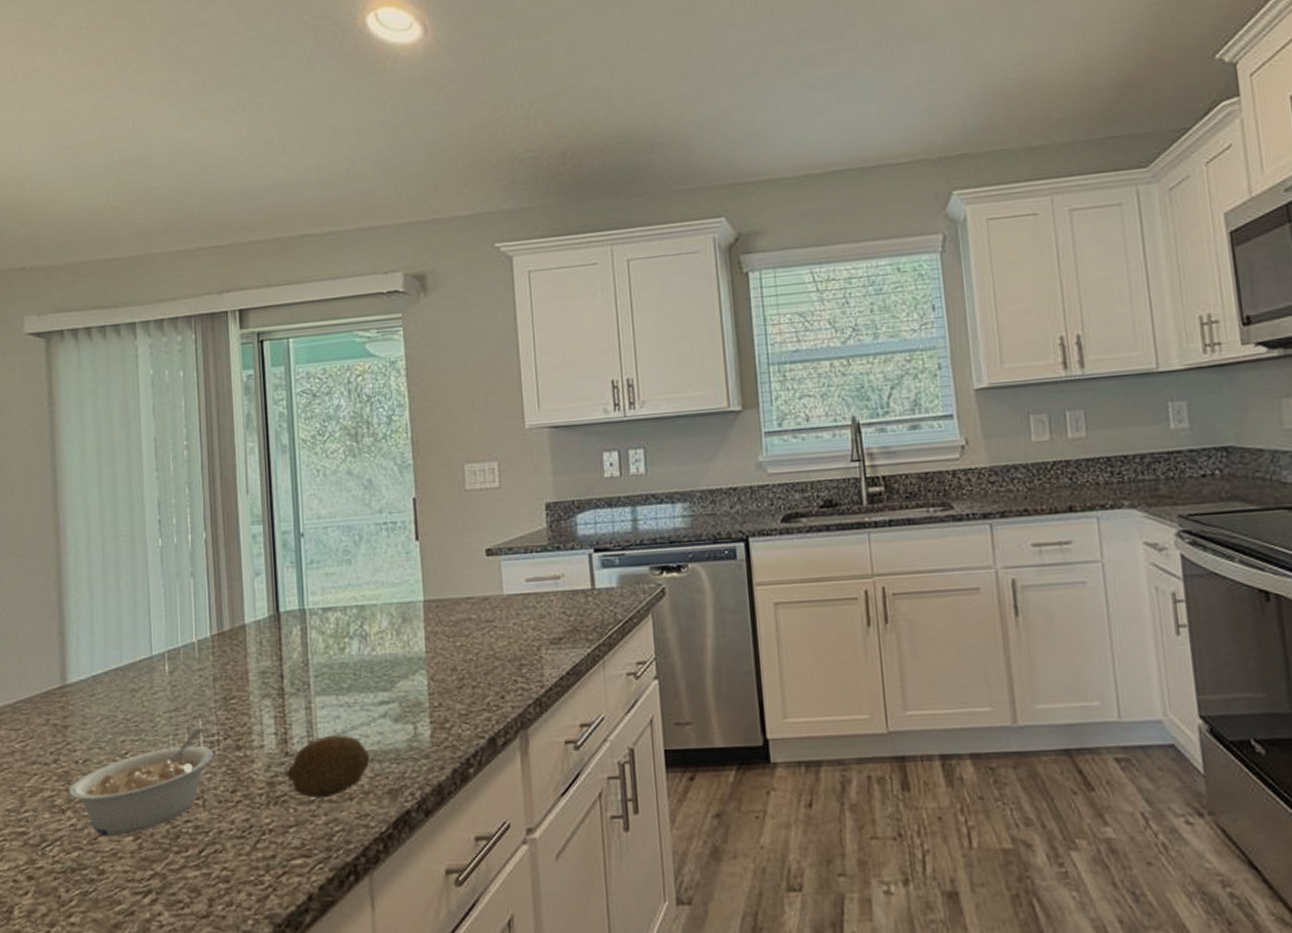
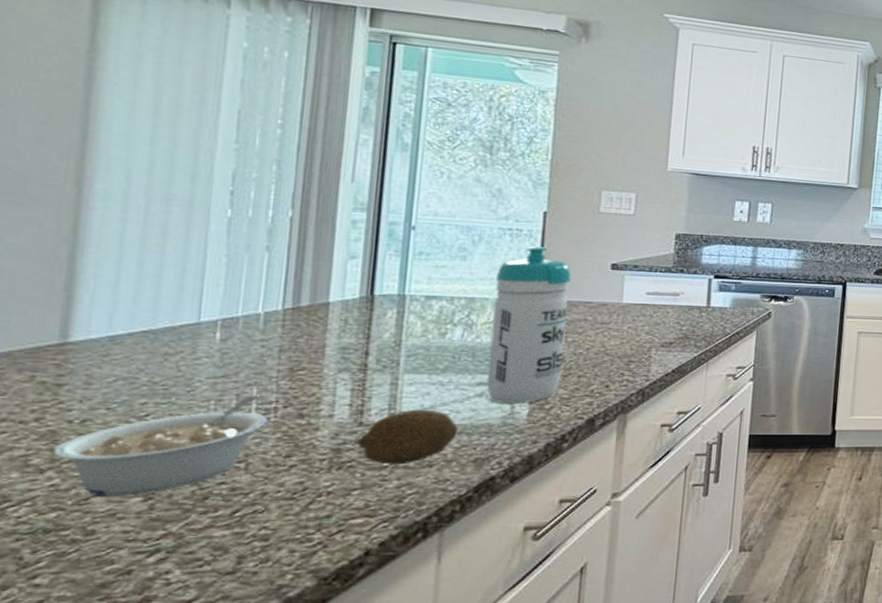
water bottle: none [379,539,456,724] -> present [486,246,571,403]

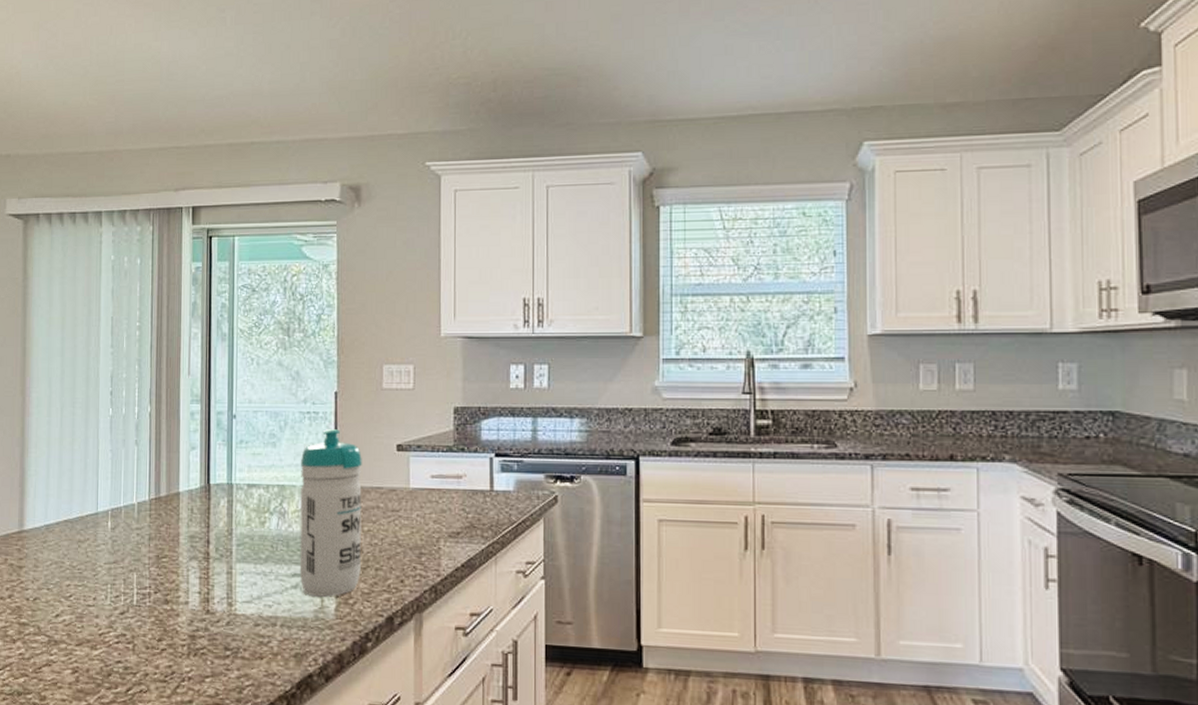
legume: present [52,395,267,497] -> none [19,580,144,668]
fruit: present [357,409,458,465] -> none [207,599,280,655]

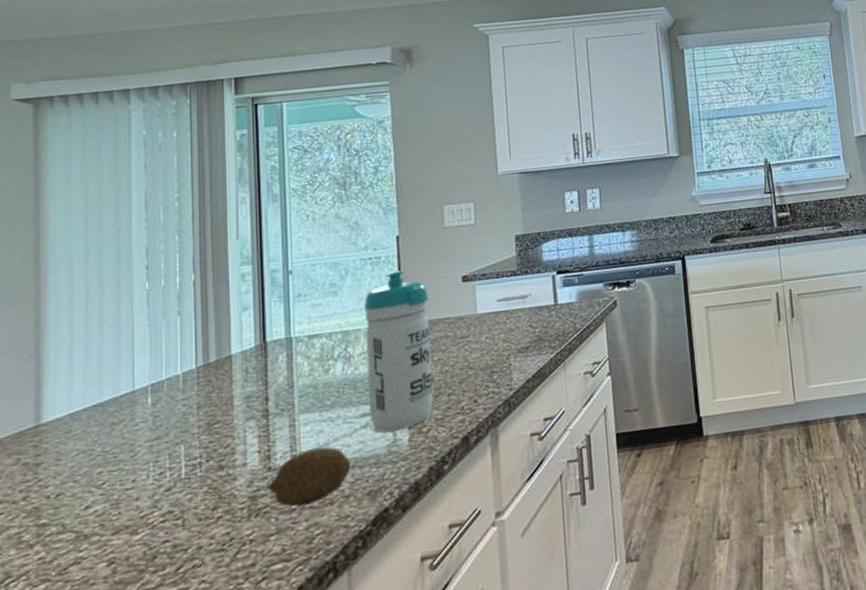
fruit: none [207,599,280,655] -> present [269,446,351,507]

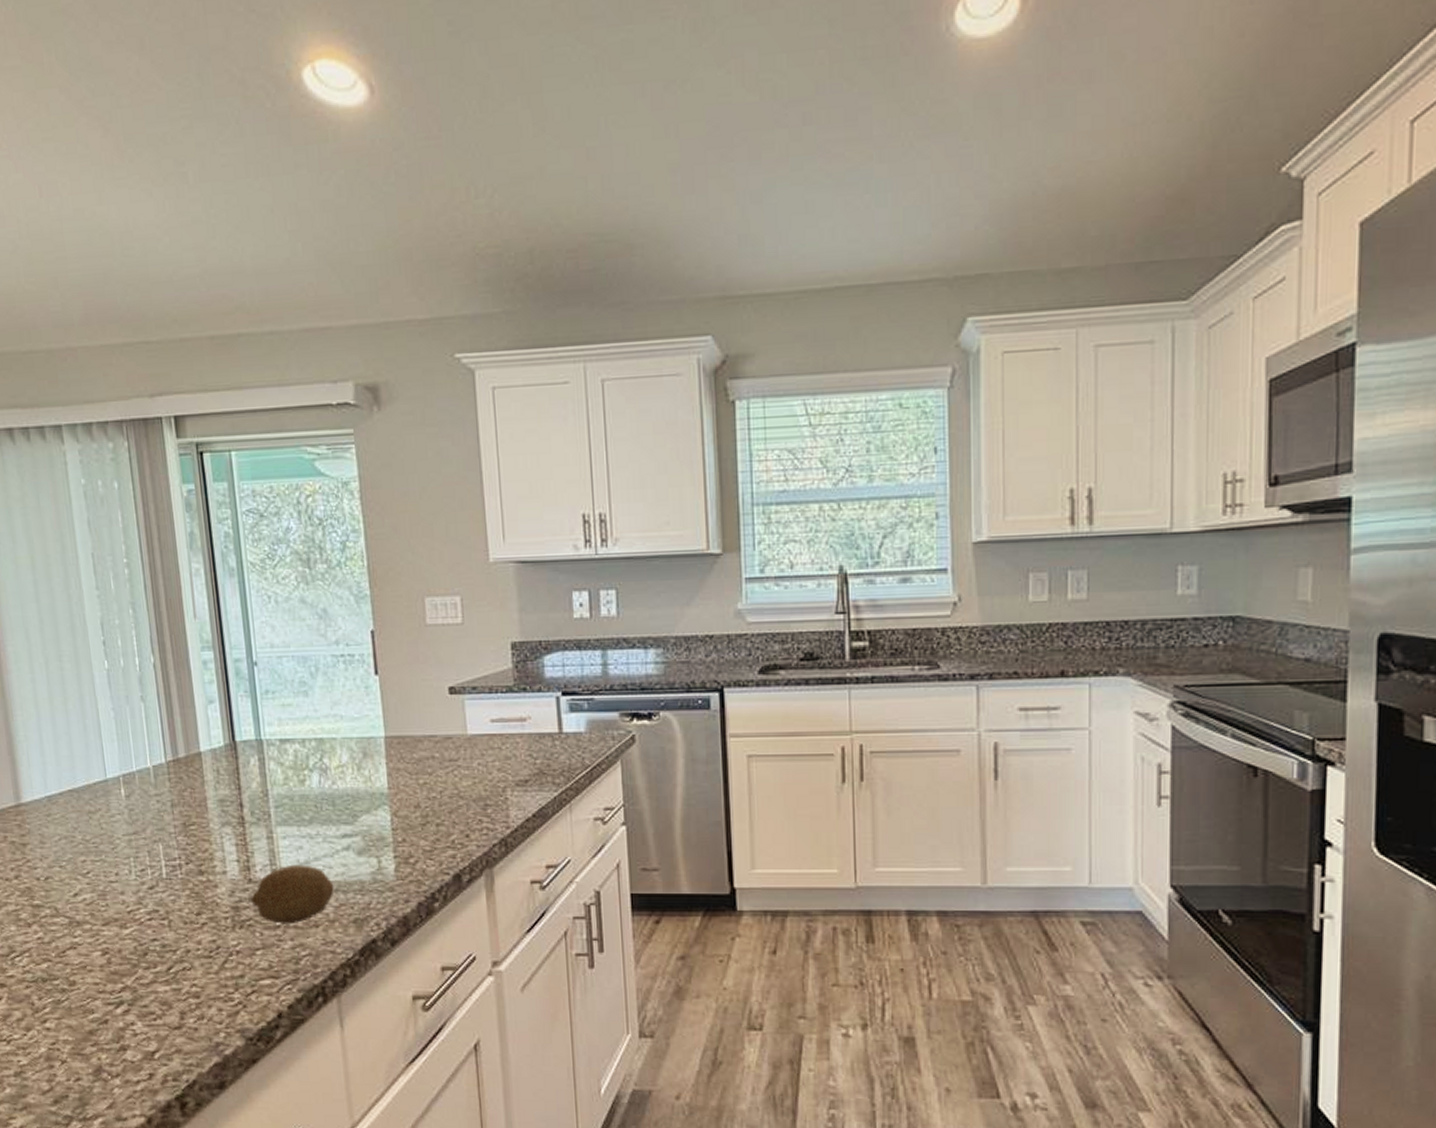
water bottle: present [364,270,433,432] -> none [338,673,420,857]

